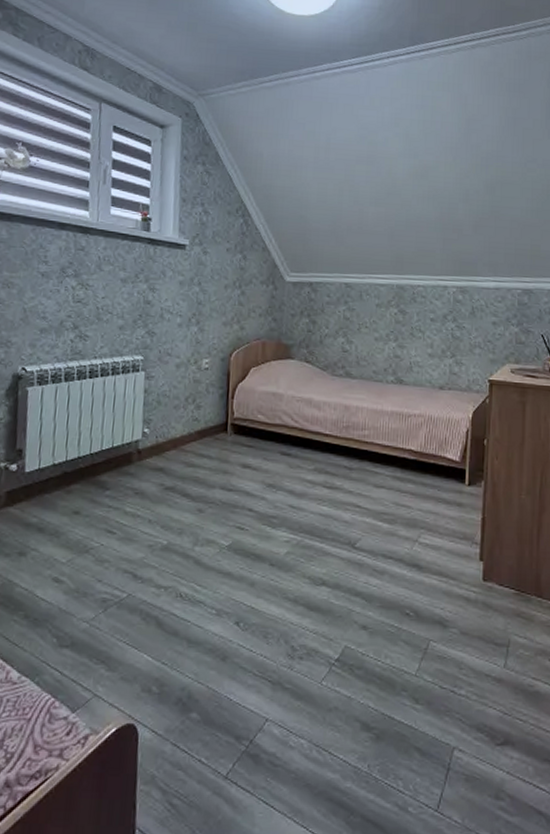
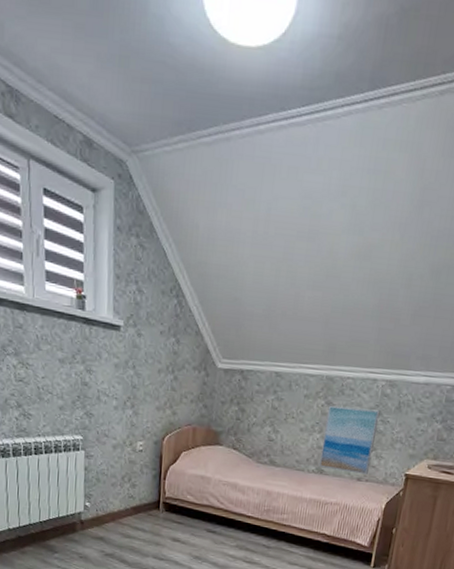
wall art: none [398,313,455,382] -> present [319,405,380,475]

